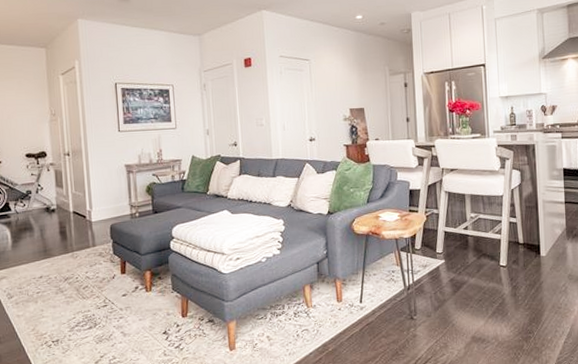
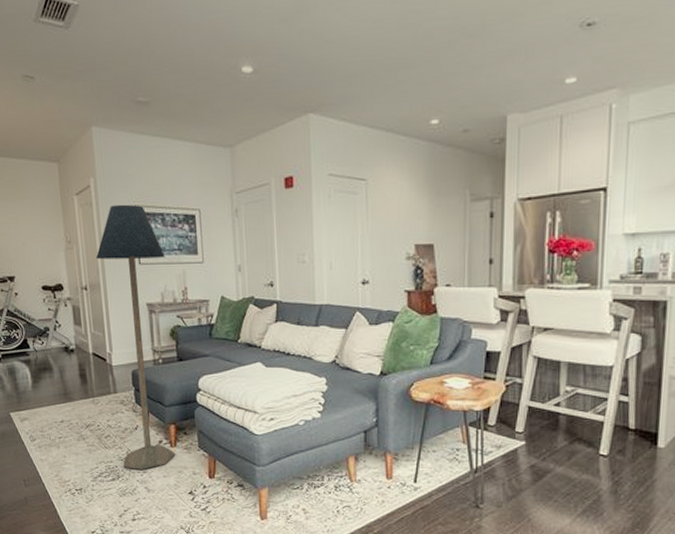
floor lamp: none [79,82,151,316] -> present [96,204,176,470]

